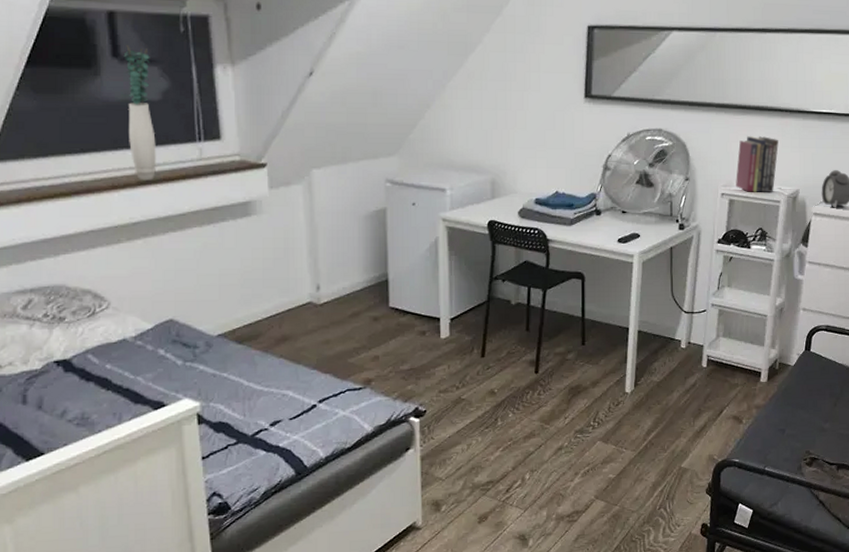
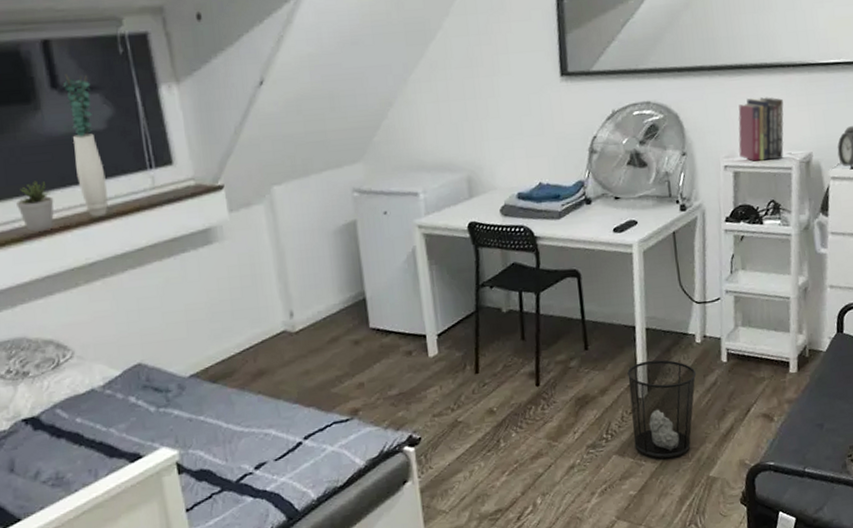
potted plant: none [69,141,105,188] -> present [16,181,55,232]
waste bin: none [617,359,679,449] -> present [627,359,697,460]

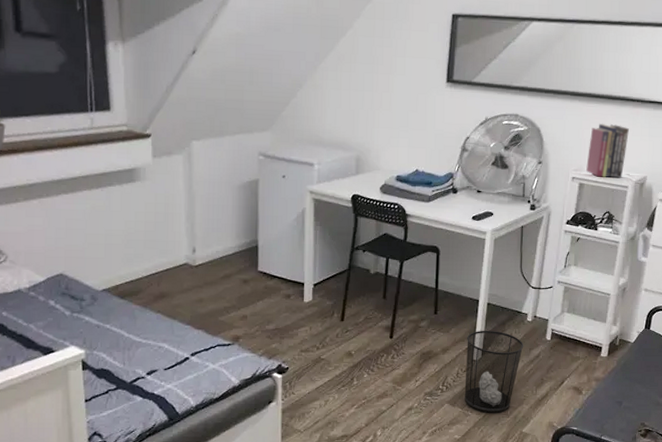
vase: present [63,74,108,218] -> none [25,21,52,146]

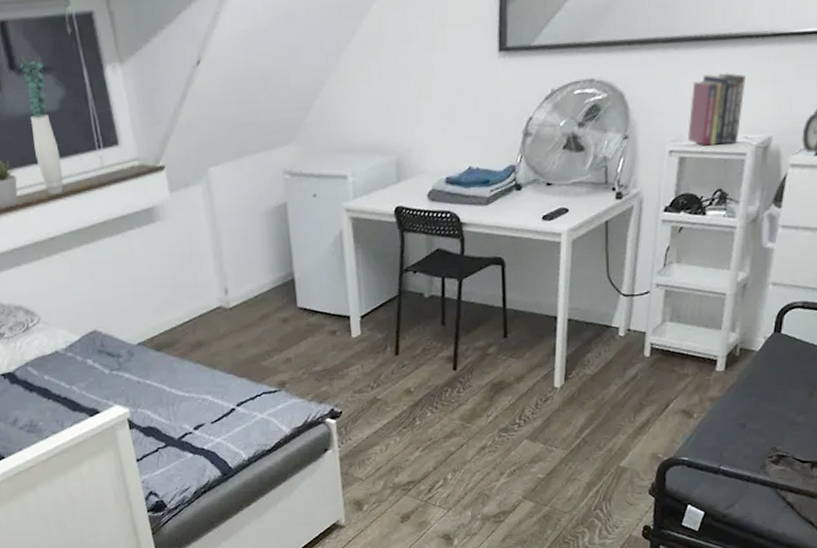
vase: none [25,21,52,146] -> present [19,55,64,195]
waste bin: present [464,330,524,413] -> none [545,350,617,447]

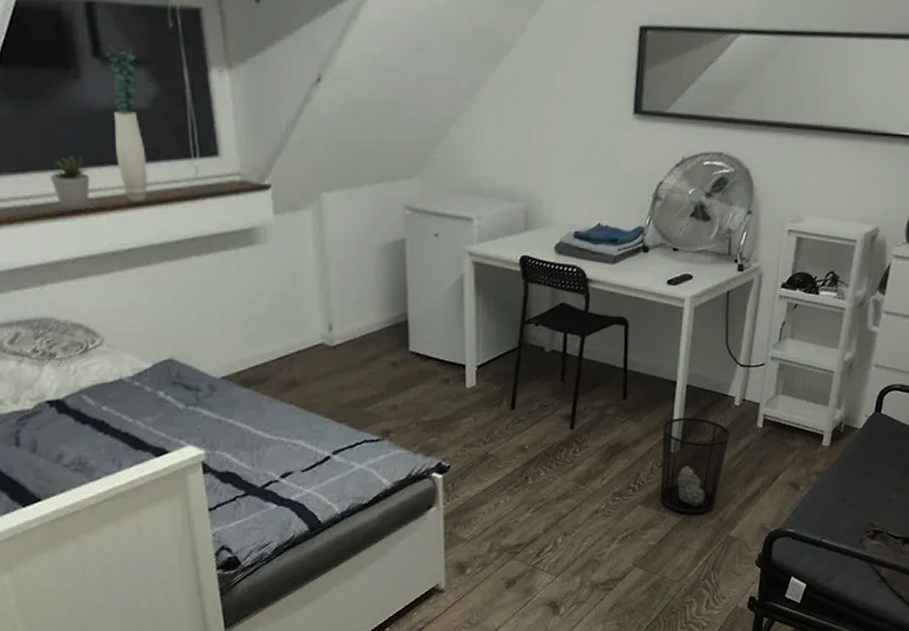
waste bin: none [545,350,617,447] -> present [660,417,731,515]
books: present [688,73,745,146] -> none [806,162,858,231]

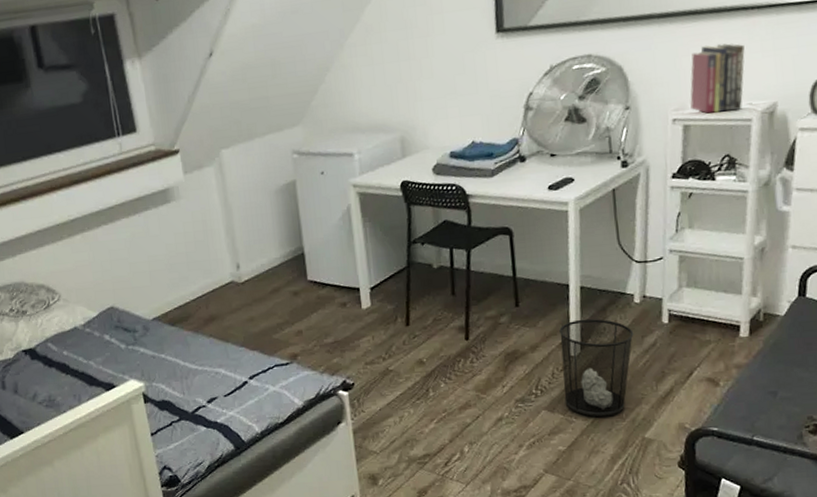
potted plant: present [50,155,90,210] -> none [14,149,43,193]
vase: present [106,43,148,202] -> none [47,55,85,180]
books: none [806,162,858,231] -> present [690,43,745,114]

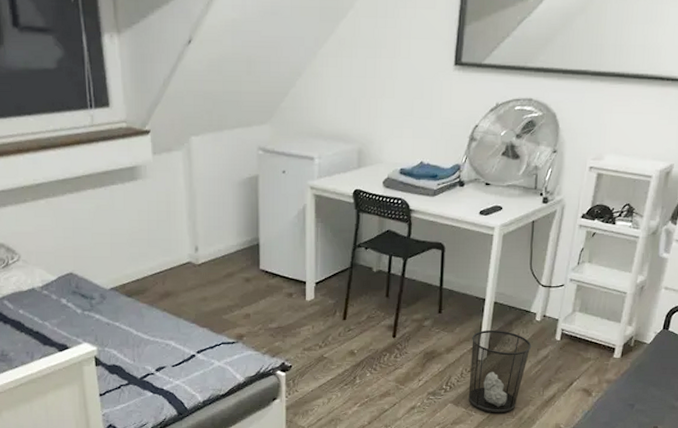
books: present [690,43,745,114] -> none [605,105,656,168]

